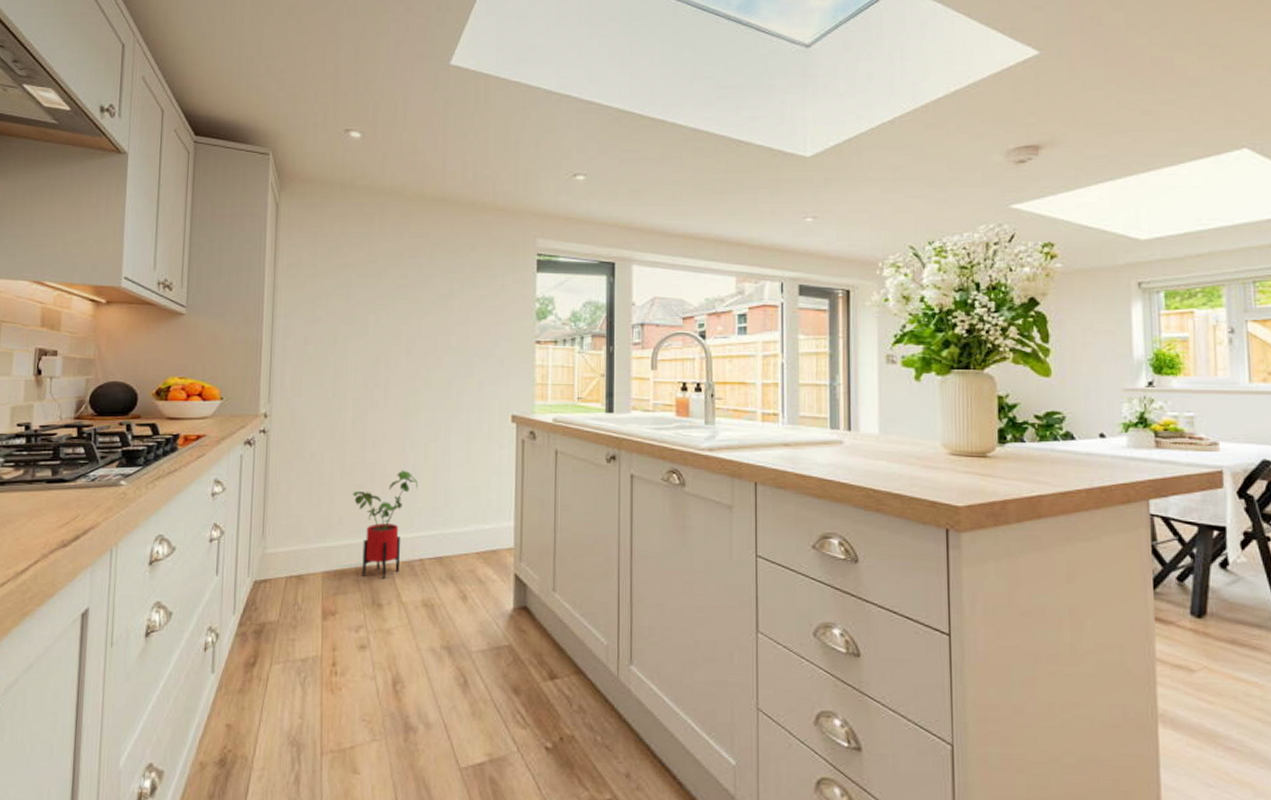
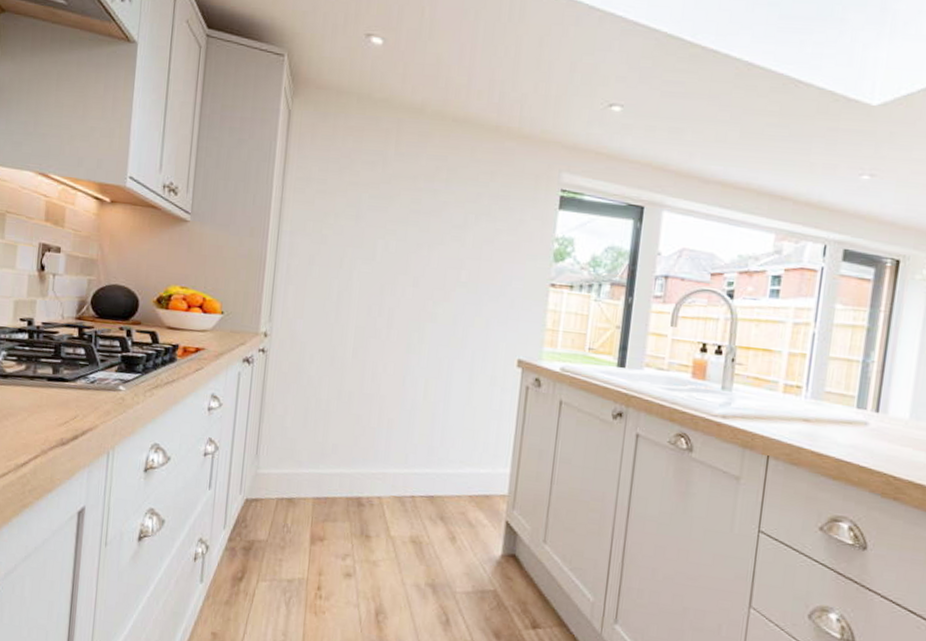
house plant: present [353,470,419,580] -> none [349,404,416,512]

